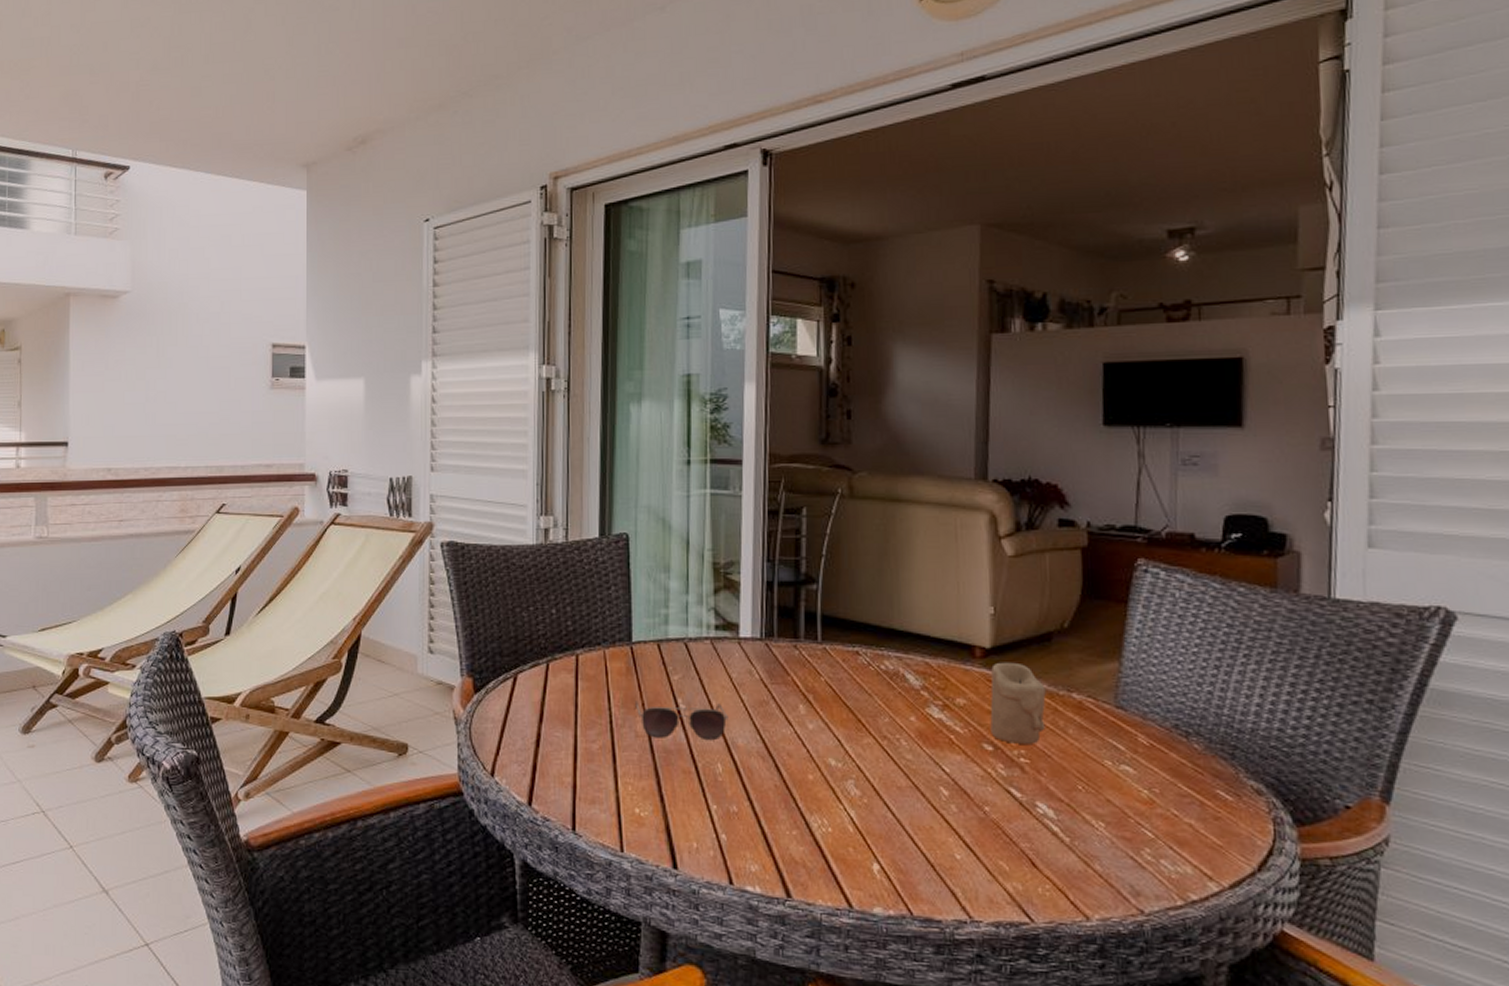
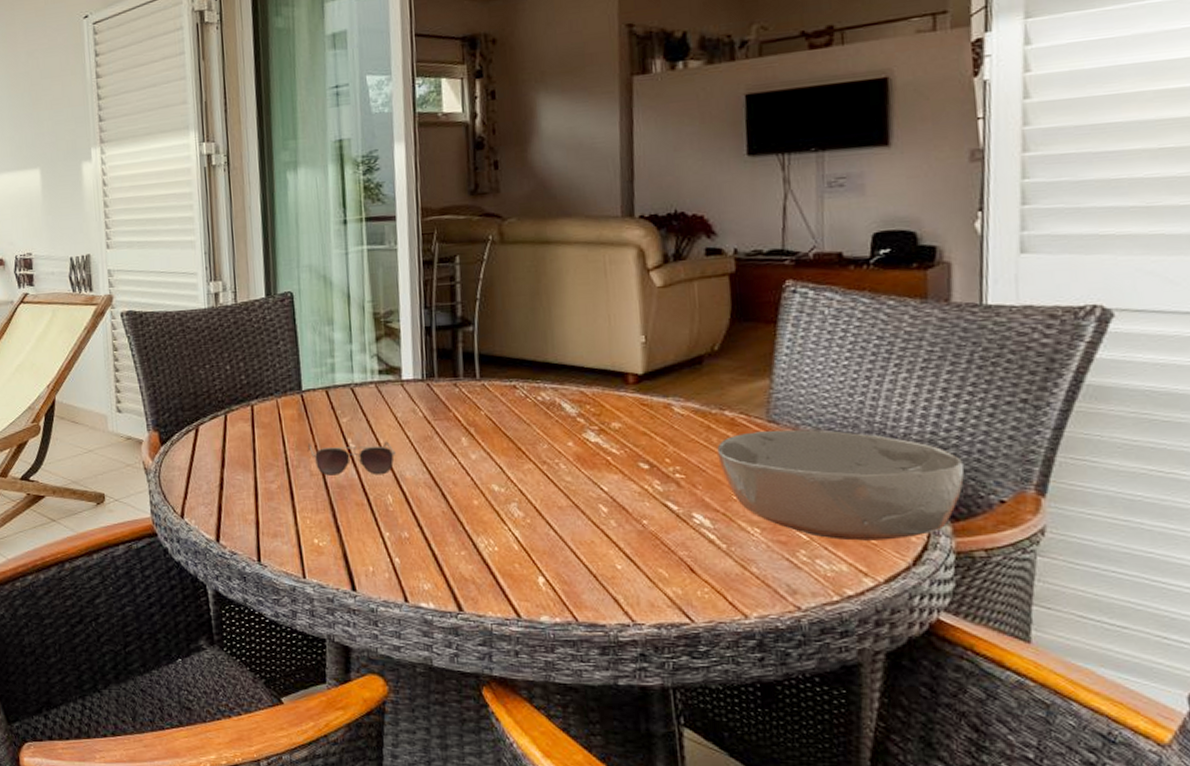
candle: present [990,662,1046,744] -> none [644,386,700,461]
bowl: none [1063,716,1311,842] -> present [717,429,965,541]

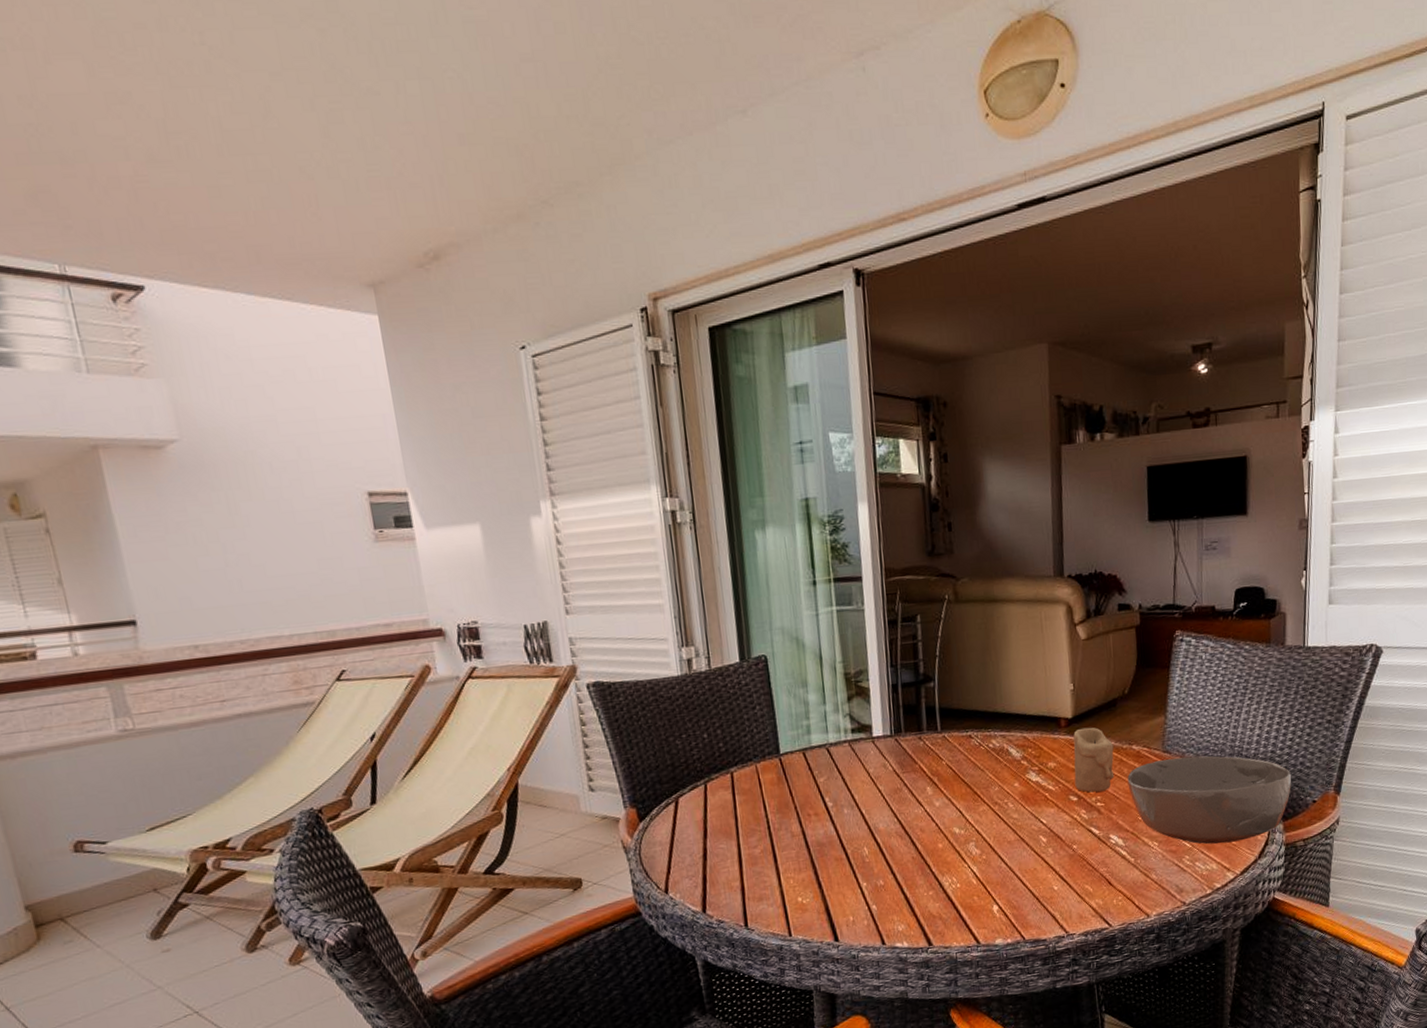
sunglasses: present [307,441,396,476] -> none [787,796,870,835]
candle: none [644,386,700,461] -> present [1073,727,1115,793]

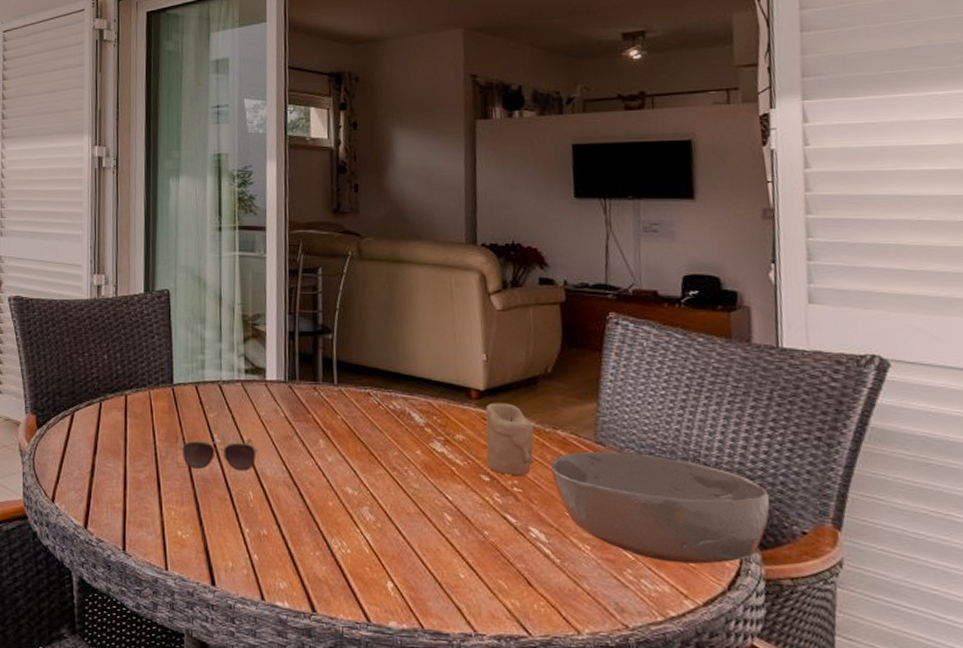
sunglasses: none [787,796,870,835] -> present [175,435,258,471]

